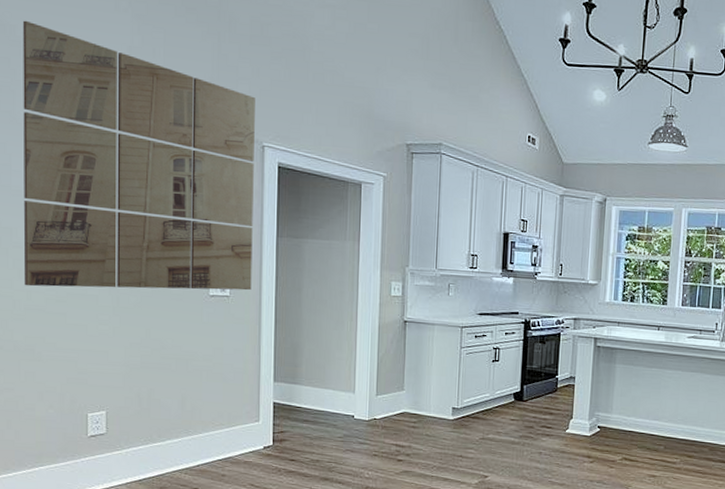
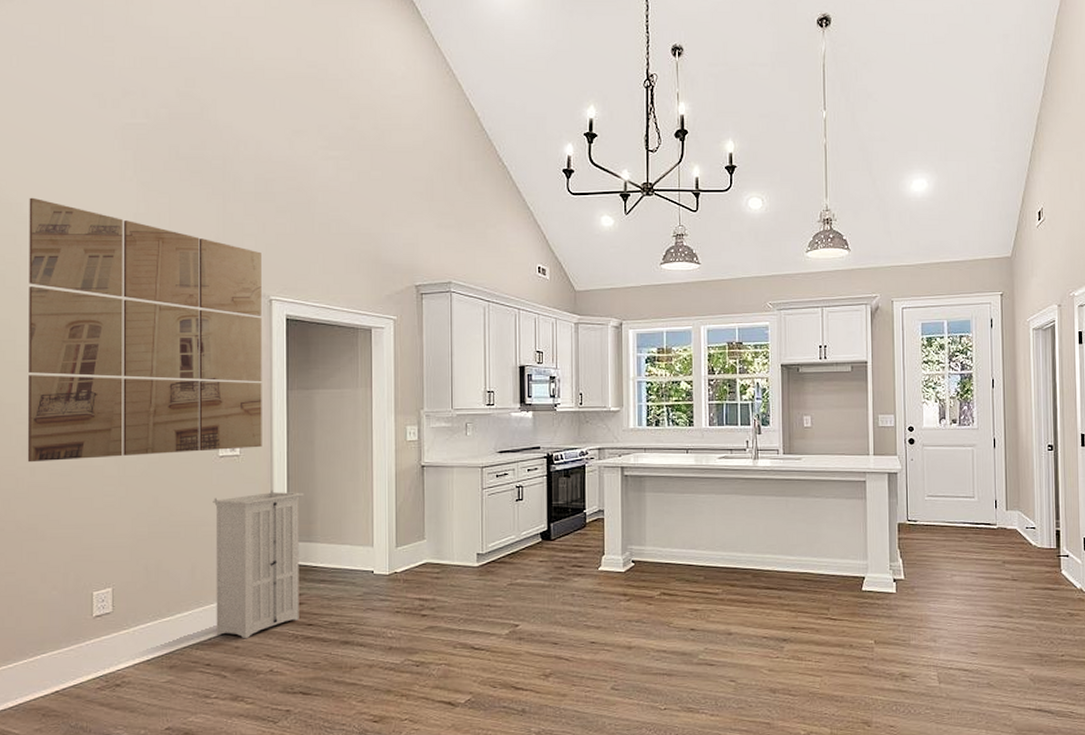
storage cabinet: none [203,332,290,469] -> present [213,490,304,639]

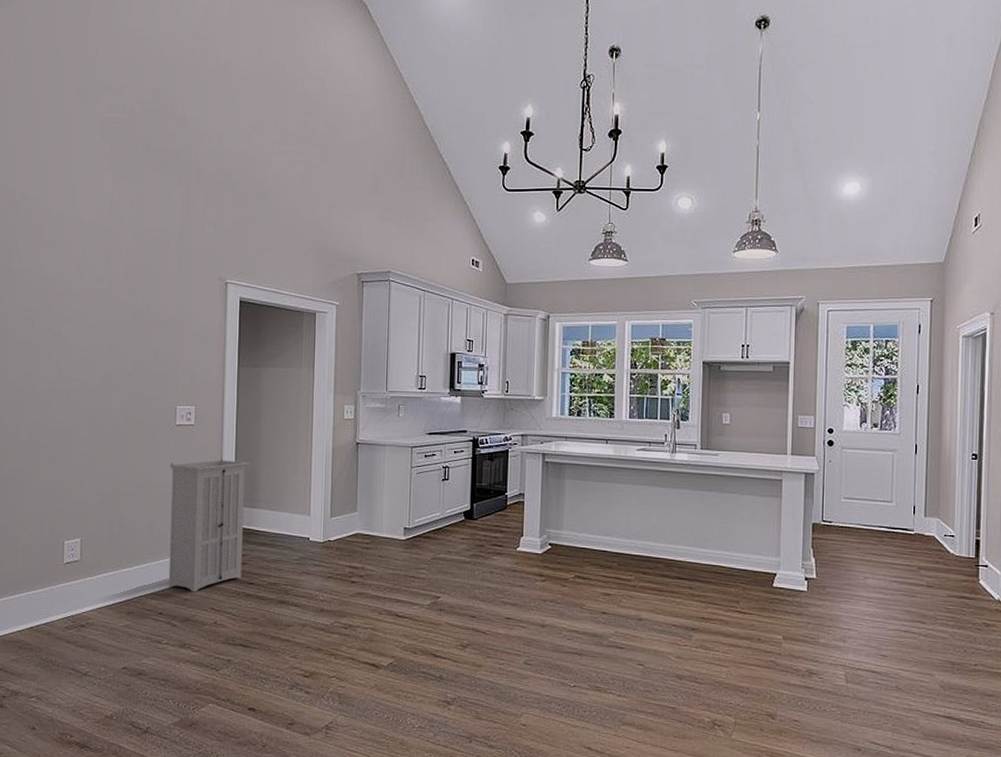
wall art: present [27,197,262,463] -> none [12,183,220,423]

